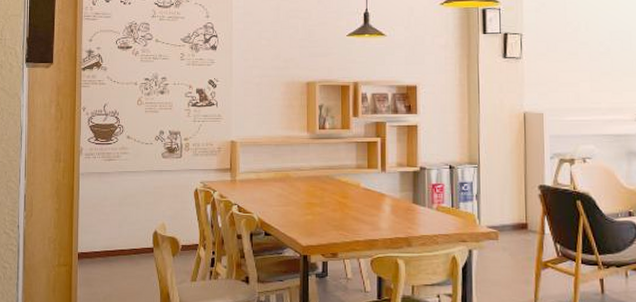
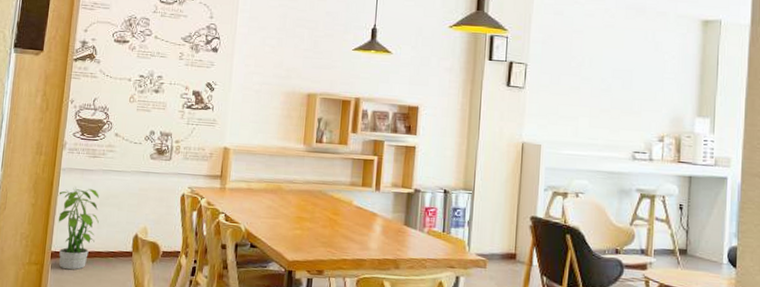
potted plant: none [79,189,119,269] -> present [58,186,99,270]

